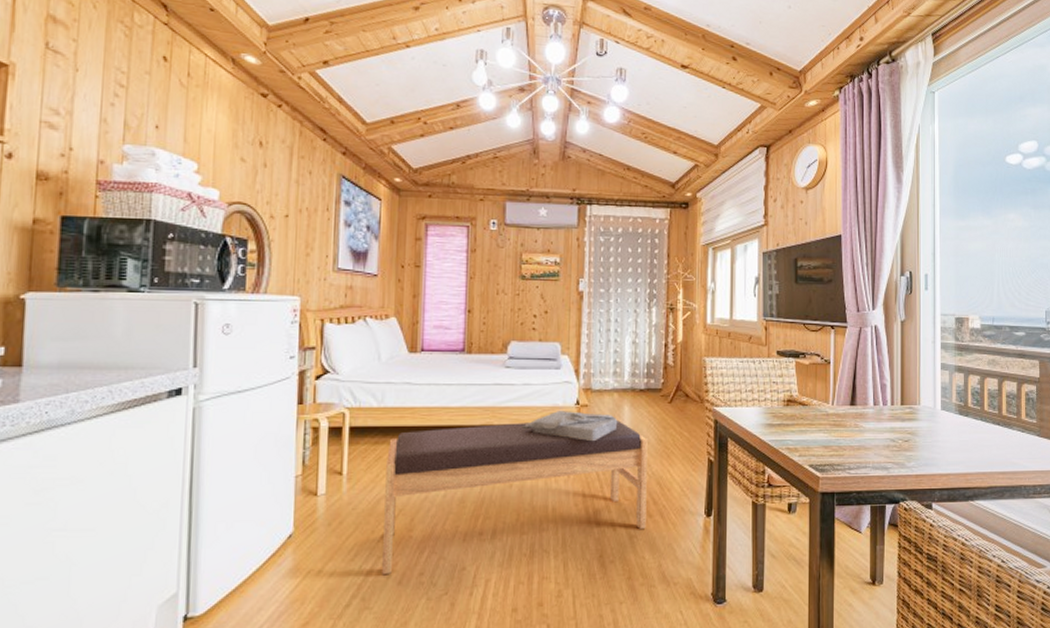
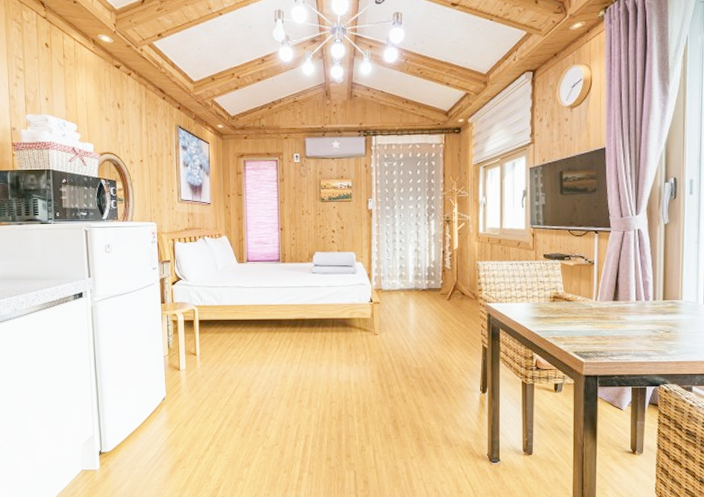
bench: present [382,420,648,576] -> none [227,315,431,429]
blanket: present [521,411,618,441] -> none [327,307,405,331]

